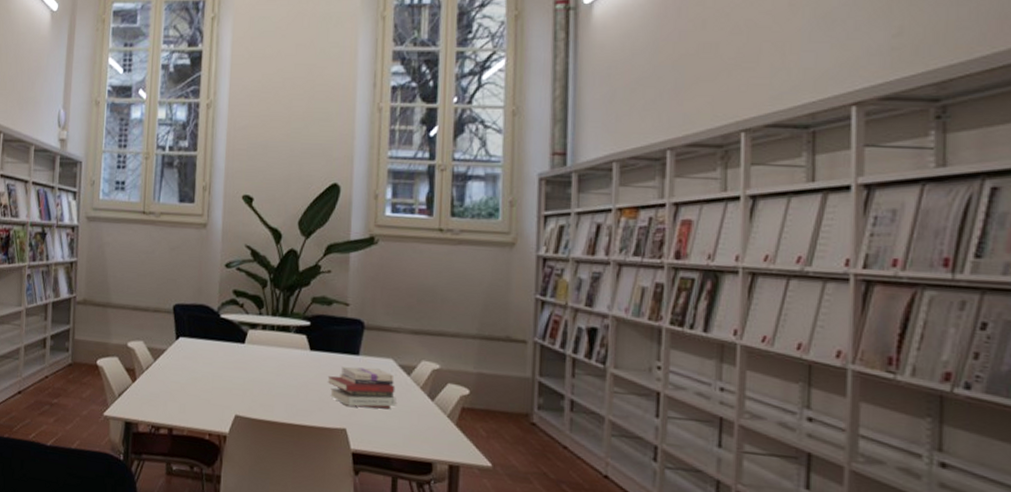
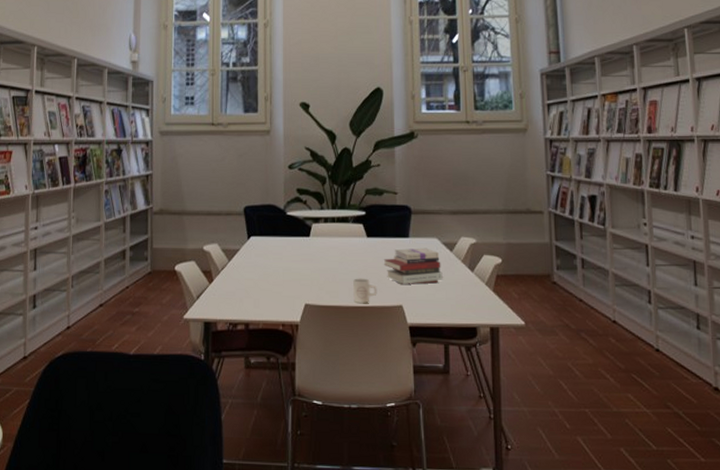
mug: none [290,393,318,423] -> present [353,278,377,304]

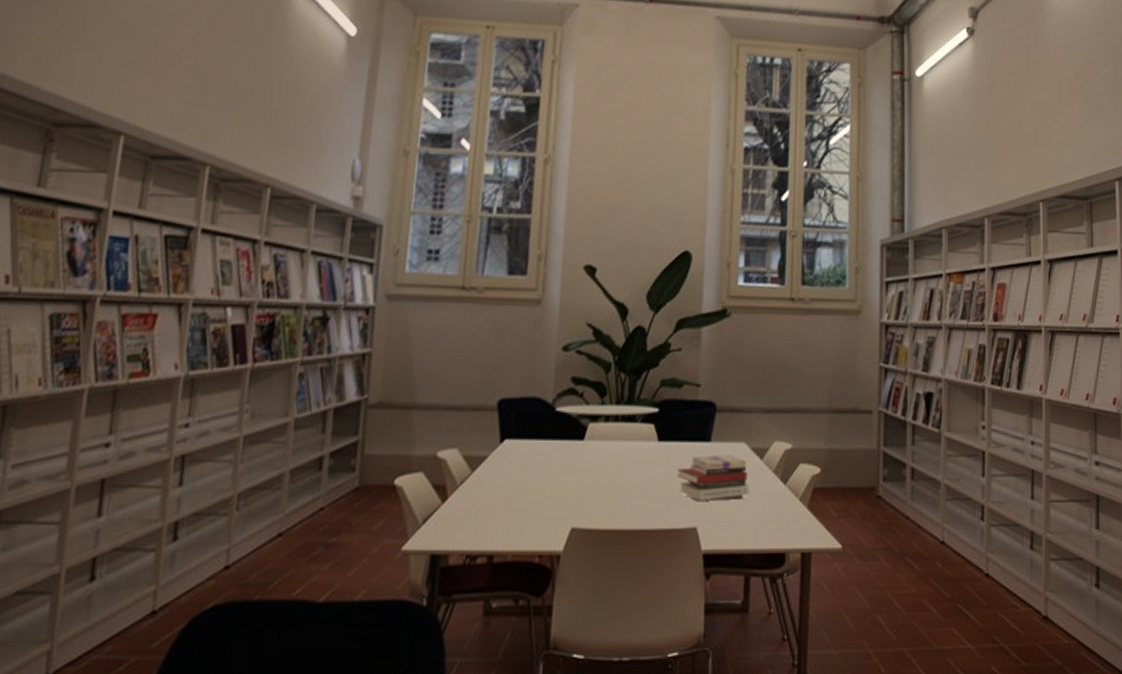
mug: present [353,278,377,304] -> none [635,493,667,527]

